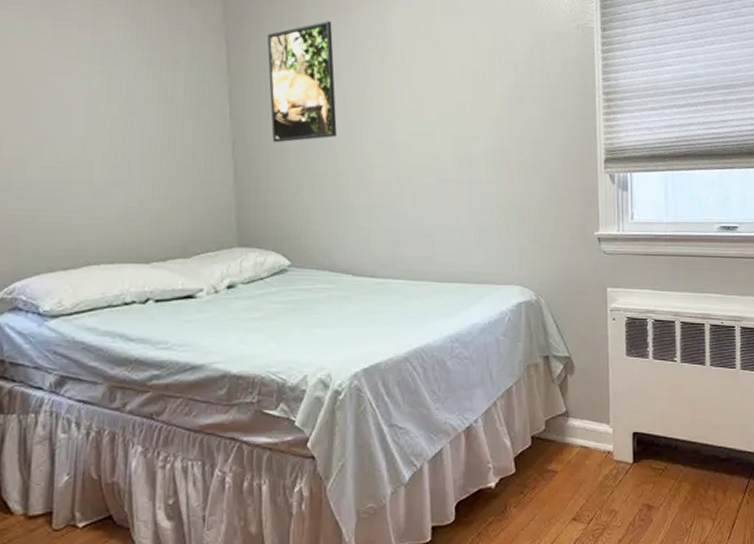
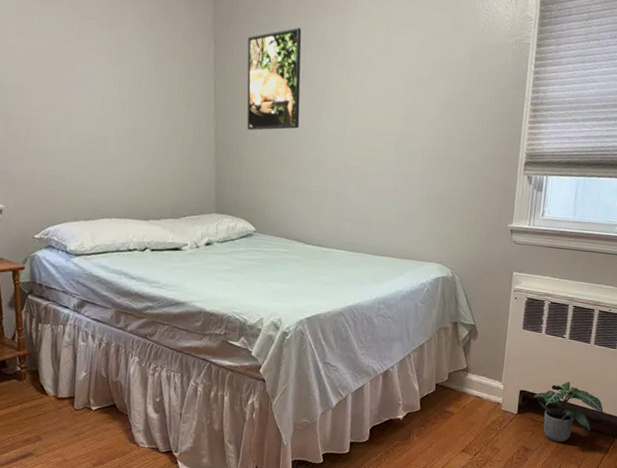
potted plant: none [648,415,732,493] -> present [532,381,604,443]

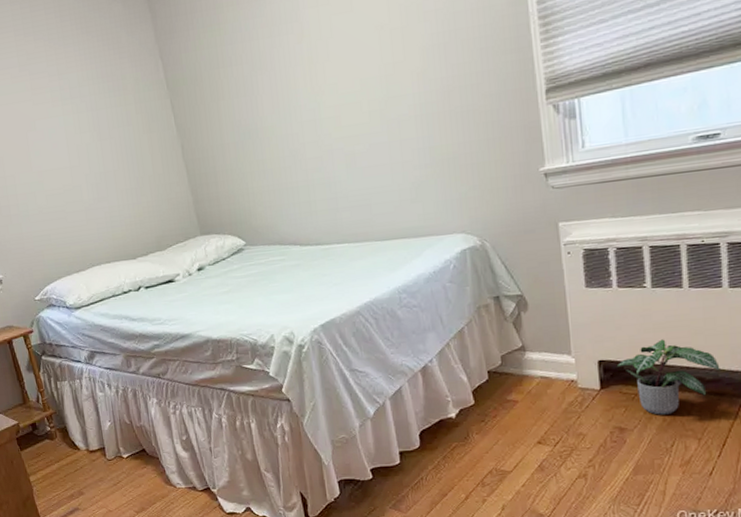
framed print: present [247,27,302,131] -> none [193,16,268,141]

